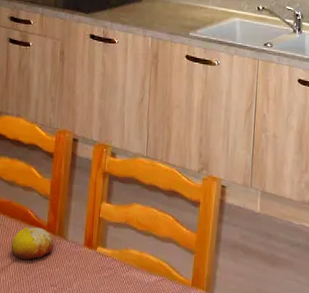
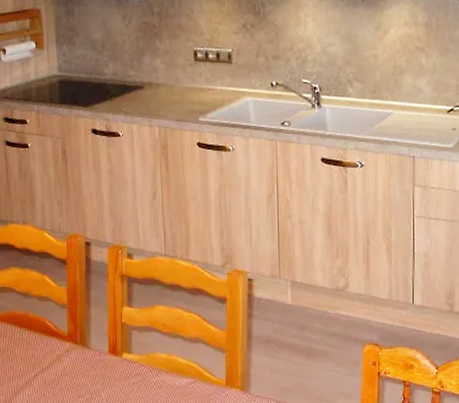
fruit: present [10,226,54,261] -> none [32,338,77,373]

